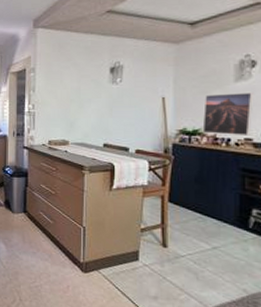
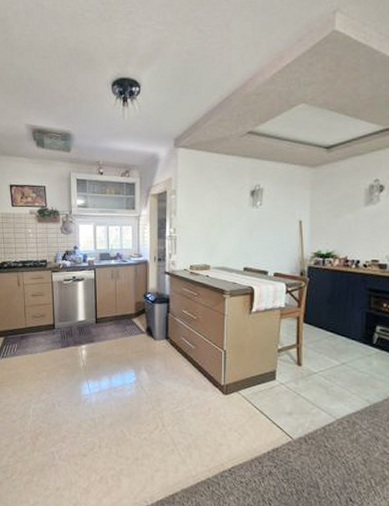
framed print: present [202,92,254,137] -> none [335,215,381,258]

